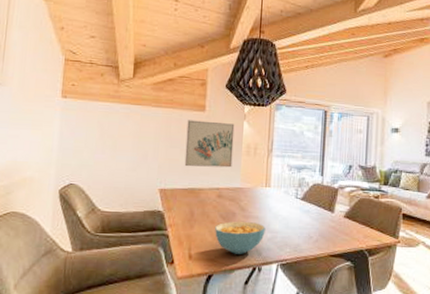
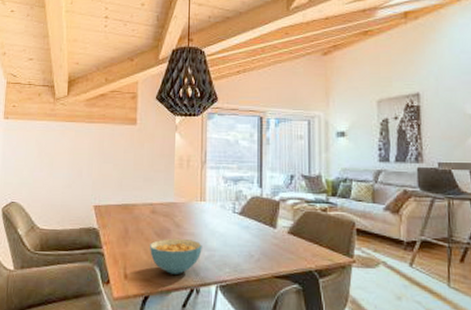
wall art: present [184,120,235,168] -> none [117,134,166,182]

